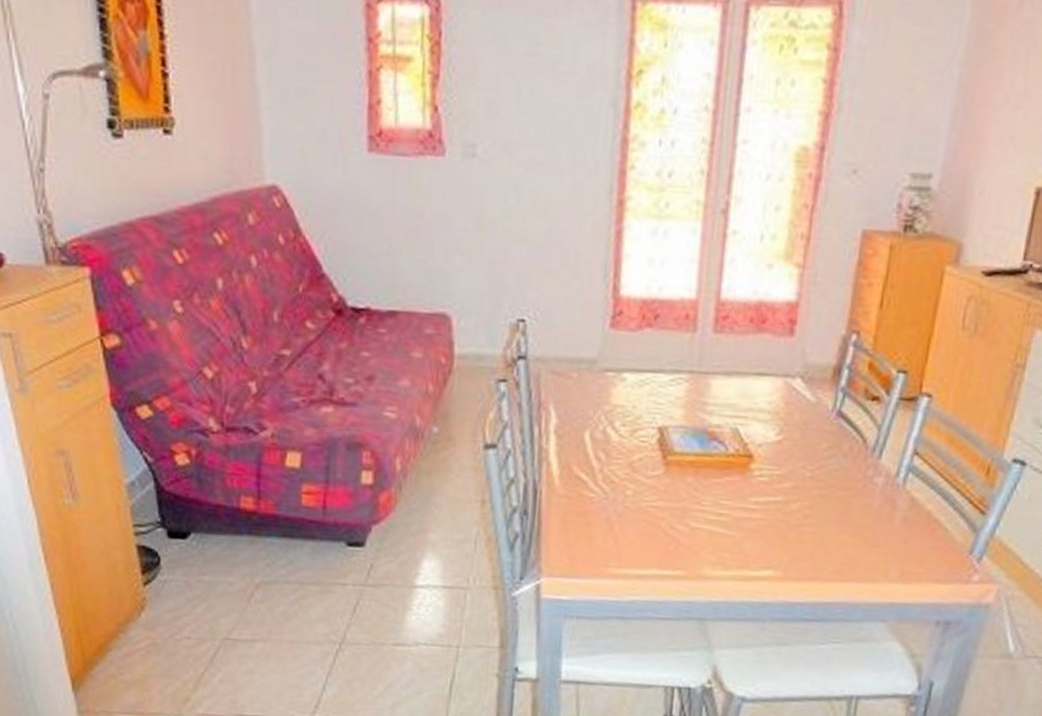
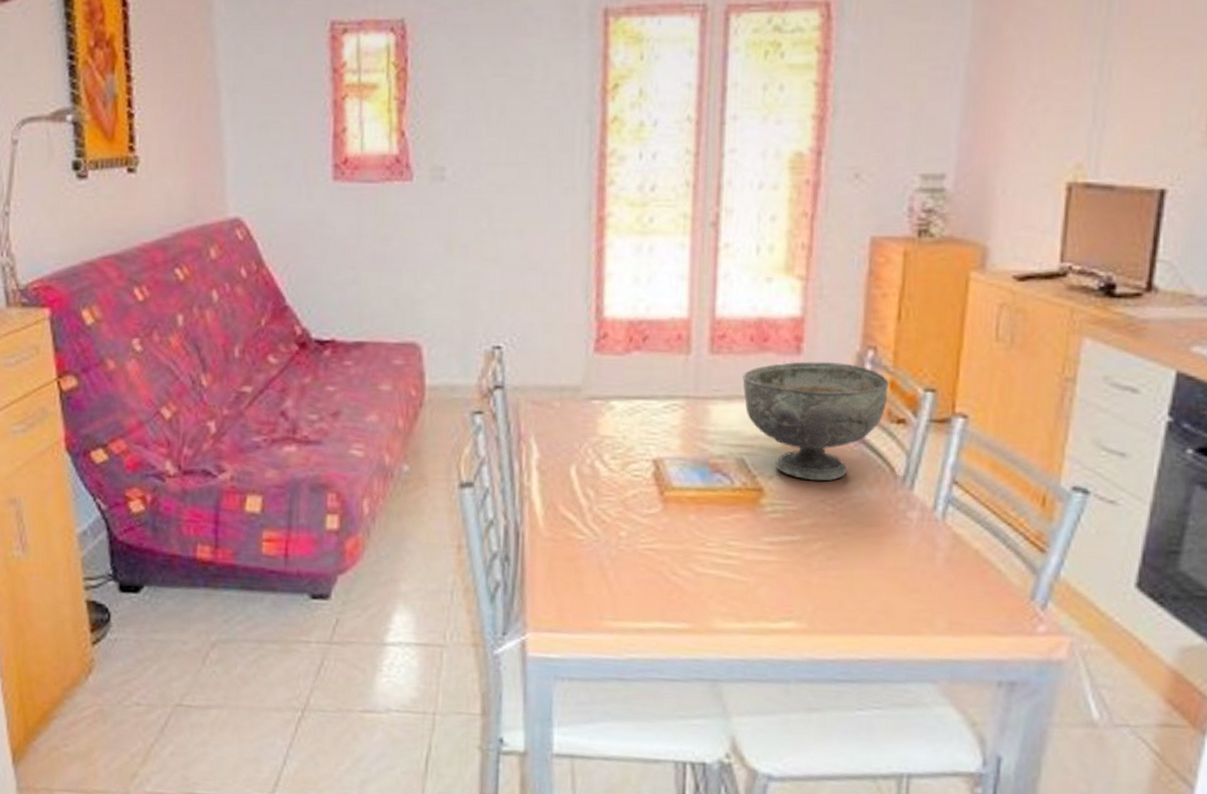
decorative bowl: none [741,342,868,449] -> present [742,361,889,481]

